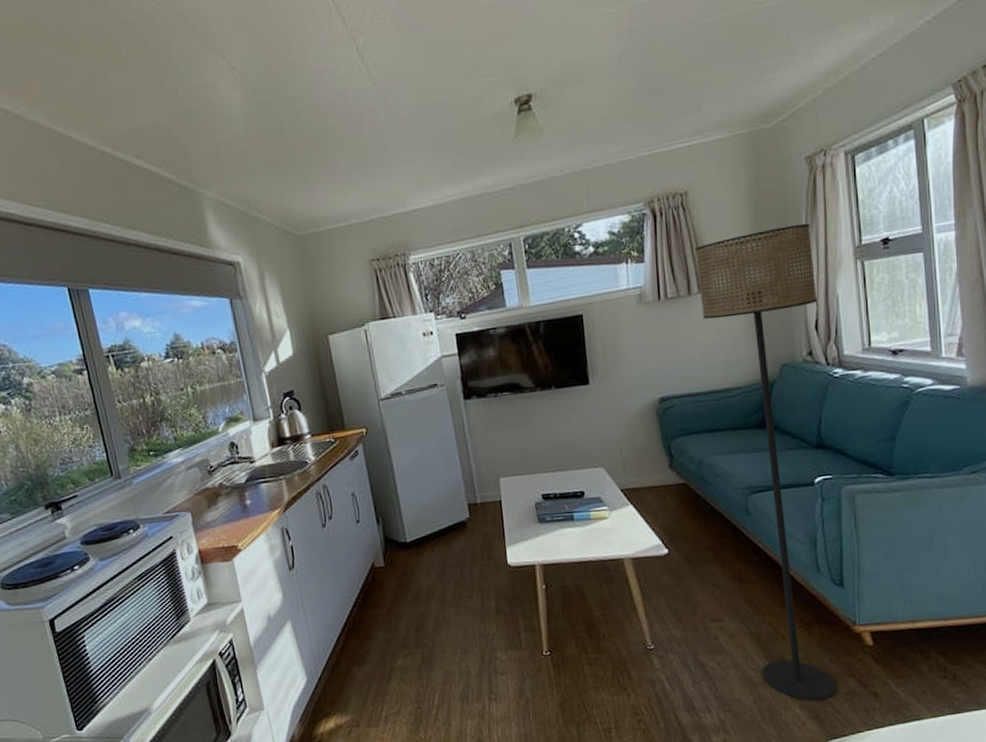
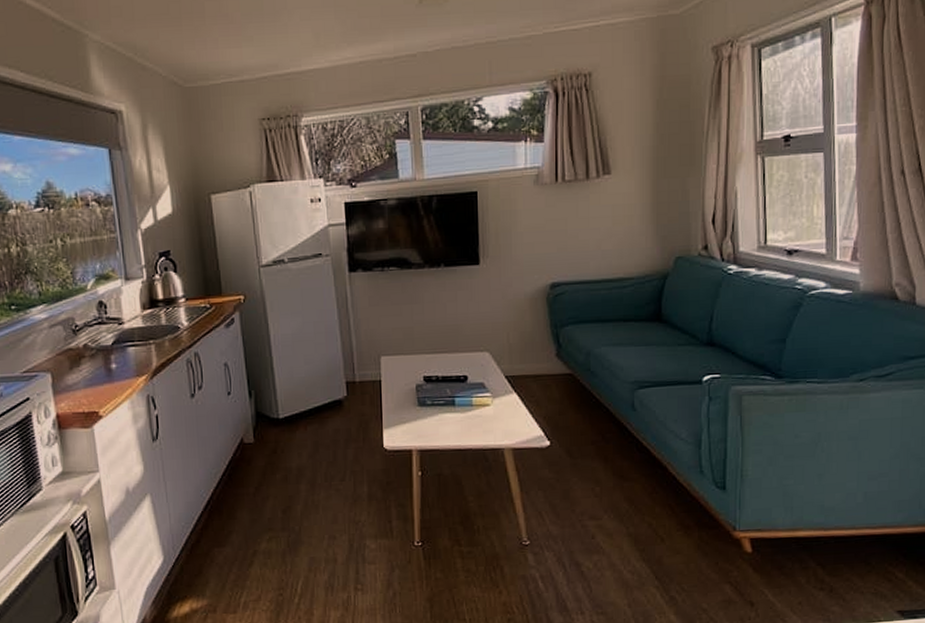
floor lamp: present [694,223,836,701] -> none [595,114,716,607]

